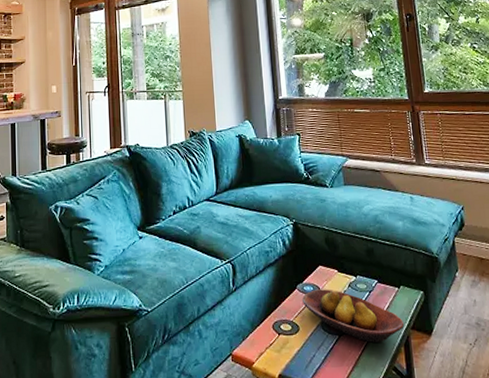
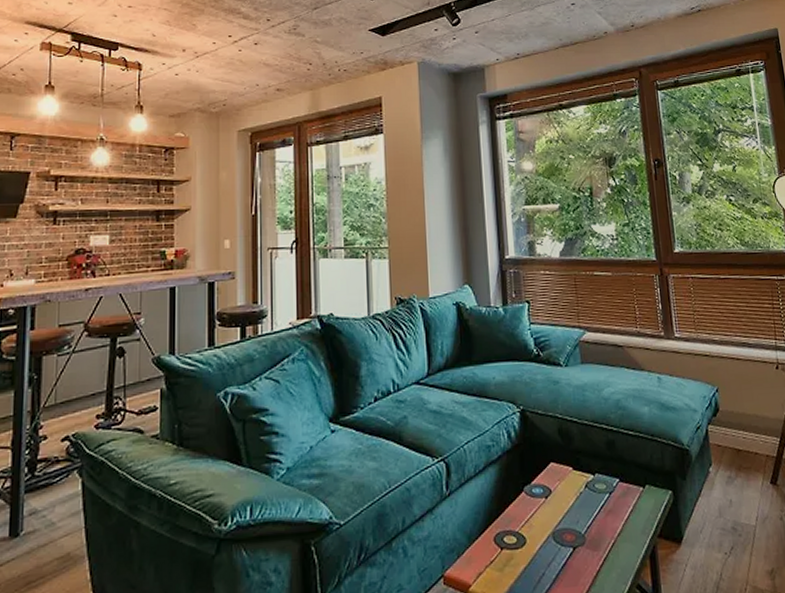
fruit bowl: present [302,289,405,343] -> none [530,490,650,556]

